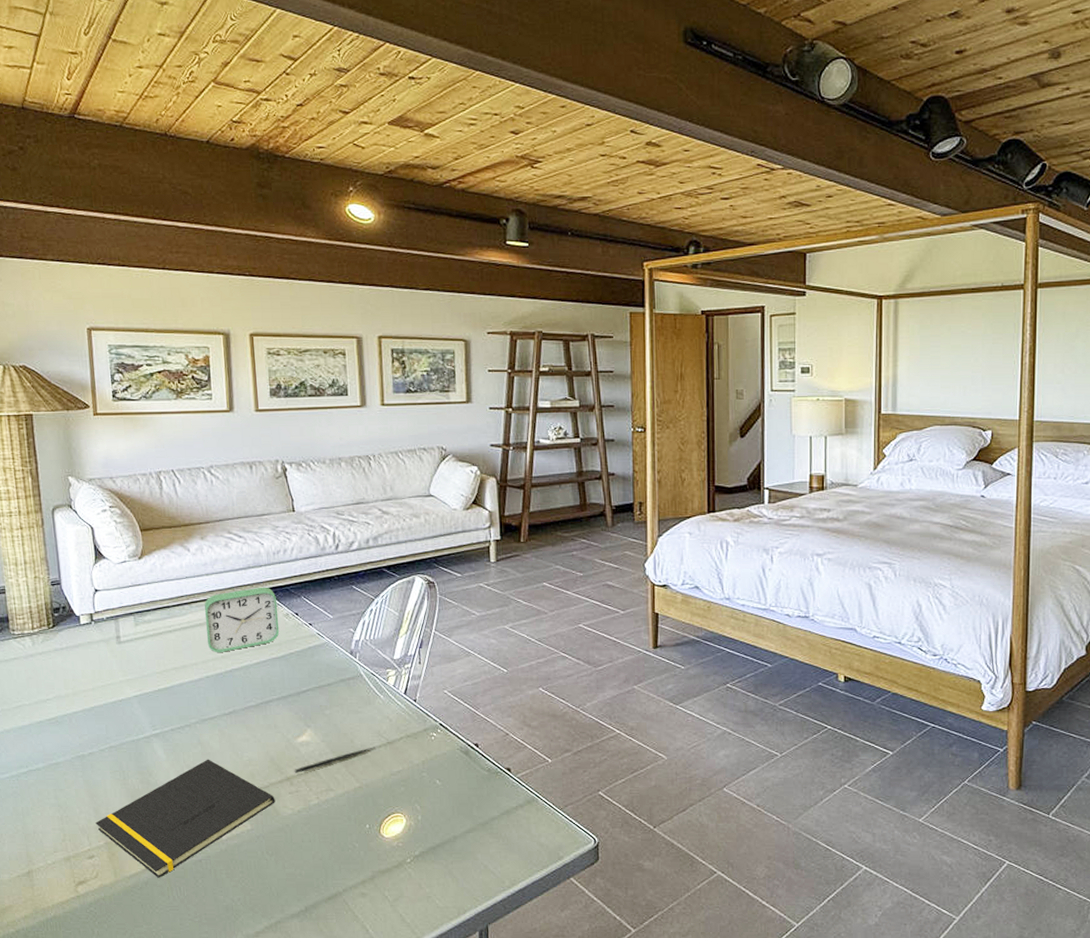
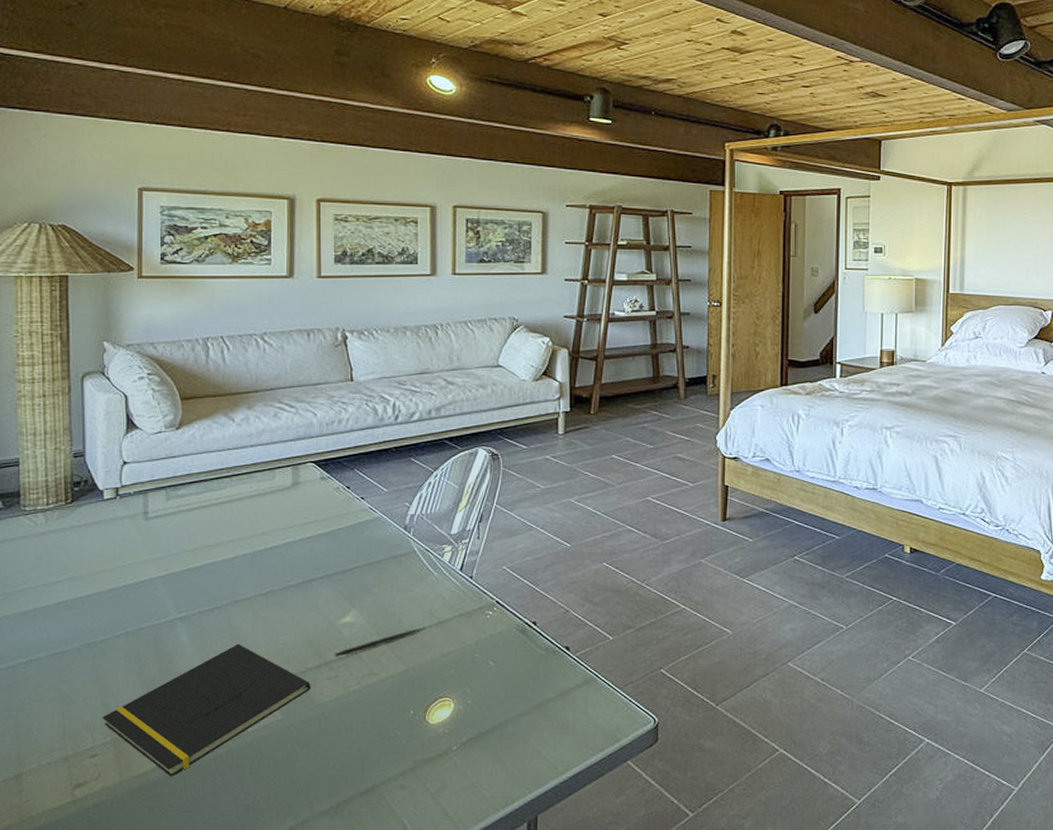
alarm clock: present [204,587,280,652] -> none [247,459,328,528]

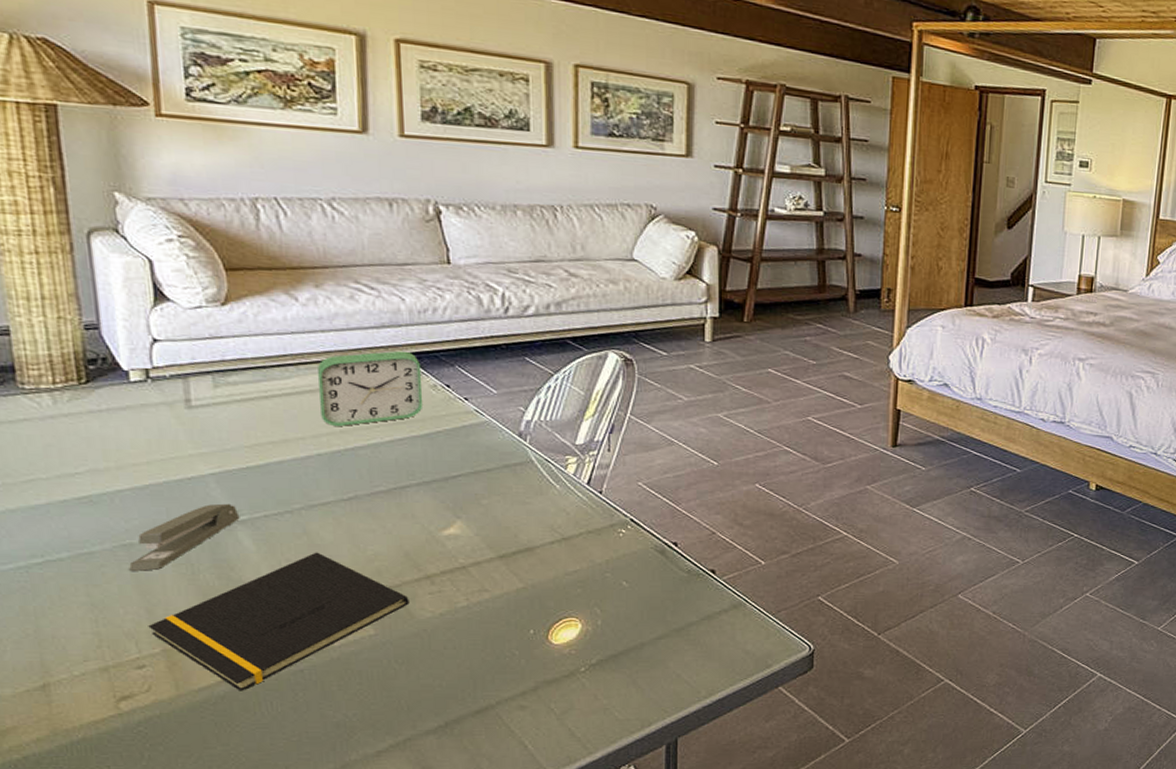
stapler: none [91,602,180,667] -> present [129,503,240,571]
alarm clock: none [247,459,328,528] -> present [318,350,424,426]
pen: present [334,627,426,657] -> none [436,543,547,571]

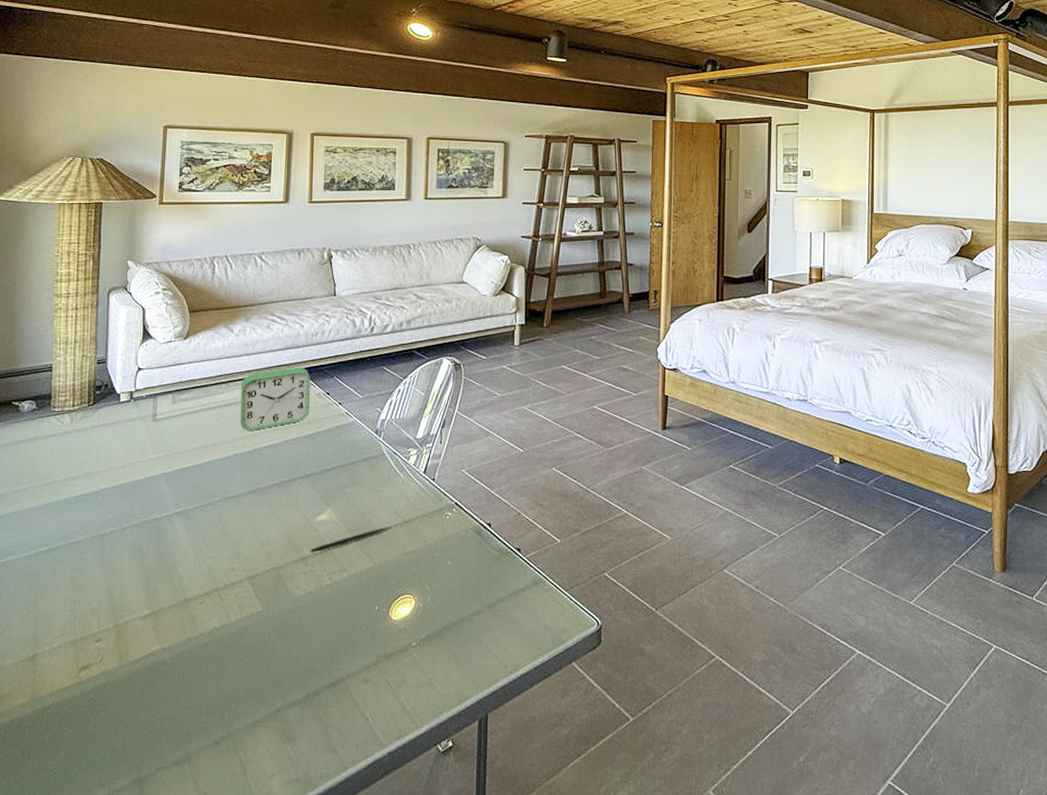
stapler: present [129,503,240,571] -> none [101,498,178,557]
notepad: present [148,552,410,691] -> none [107,538,289,663]
pen: none [436,543,547,571] -> present [310,526,392,553]

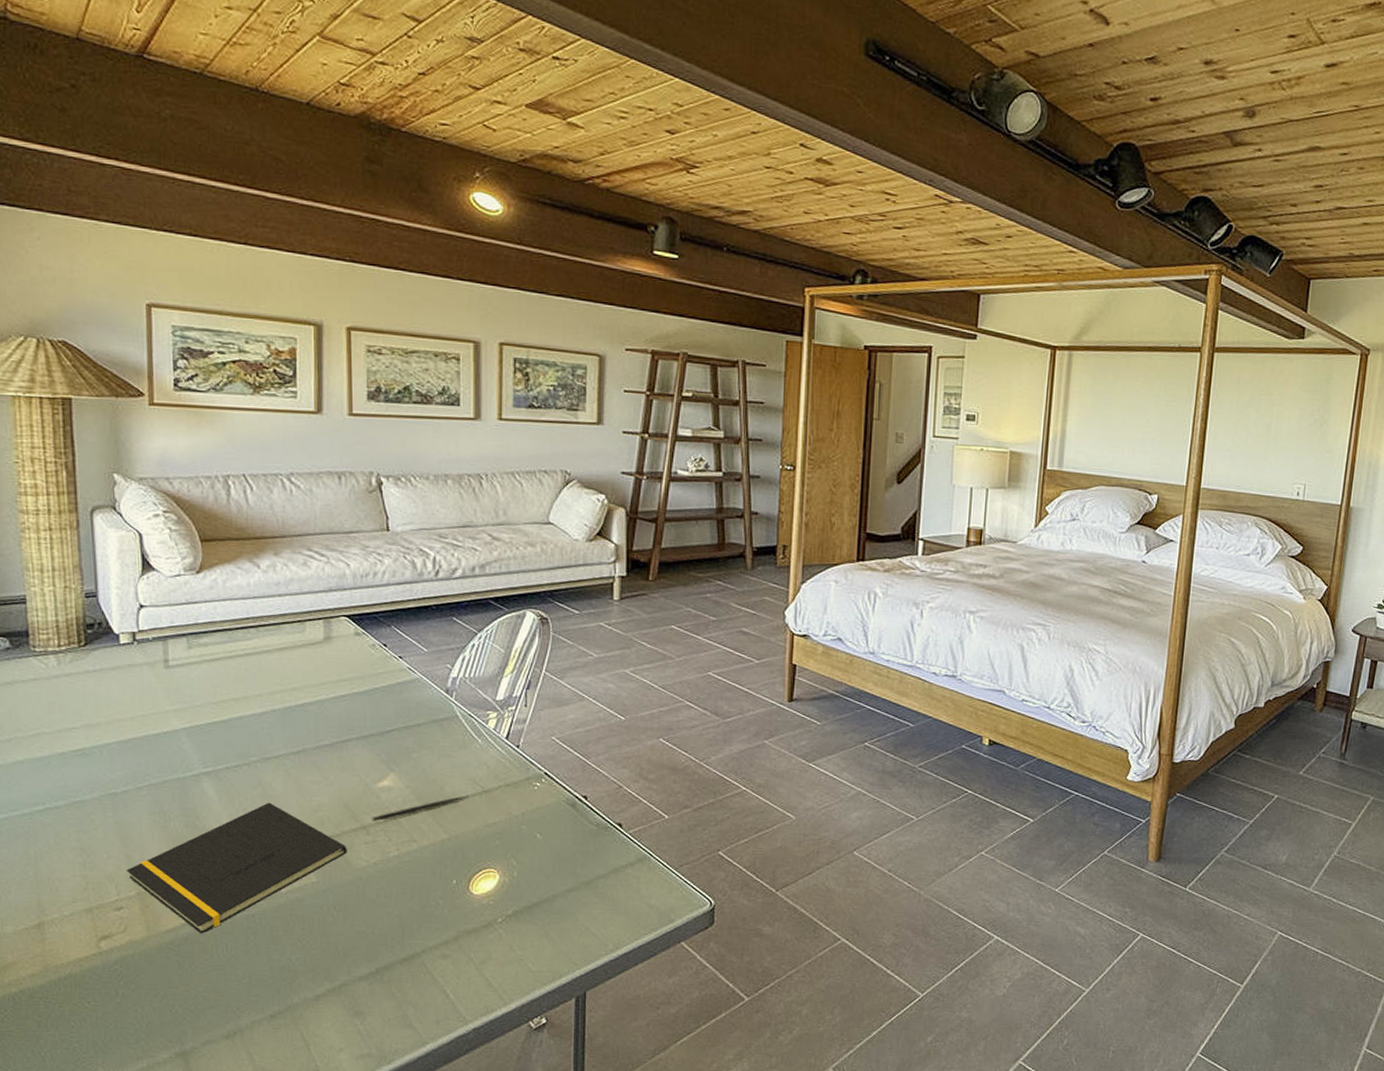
notepad: none [107,538,289,663] -> present [126,802,347,934]
alarm clock: present [240,367,311,430] -> none [275,612,364,684]

